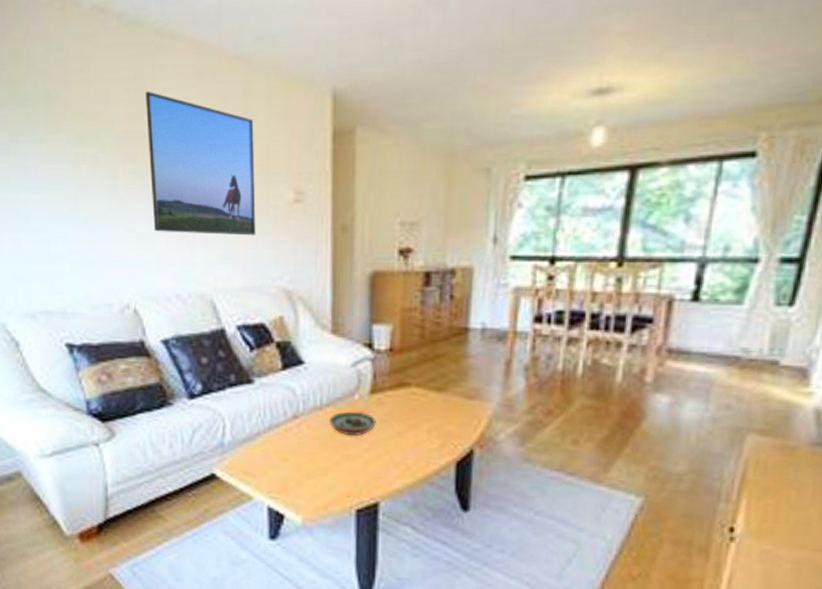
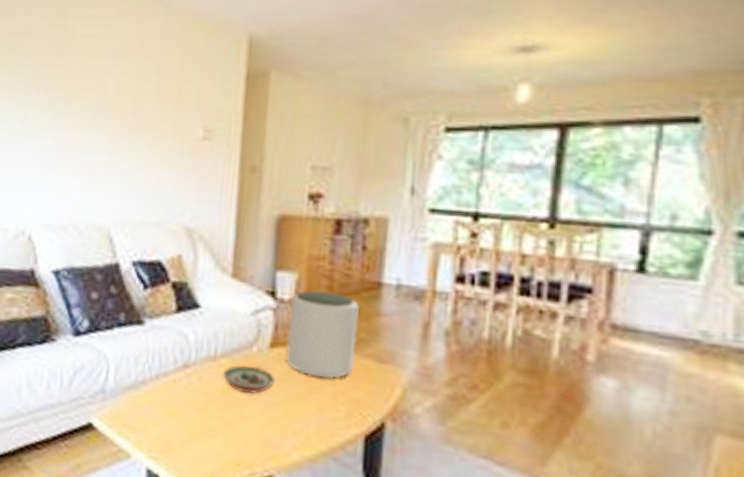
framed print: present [145,90,256,236] -> none [59,27,169,170]
plant pot: none [385,339,448,417] -> present [286,289,359,379]

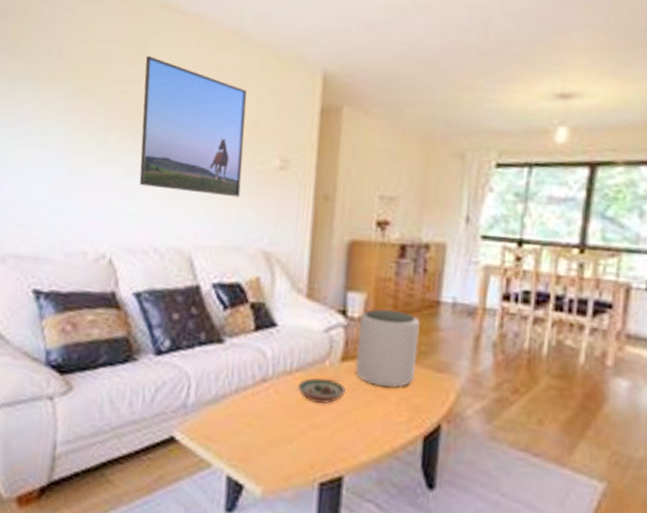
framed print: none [59,27,169,170] -> present [139,55,248,198]

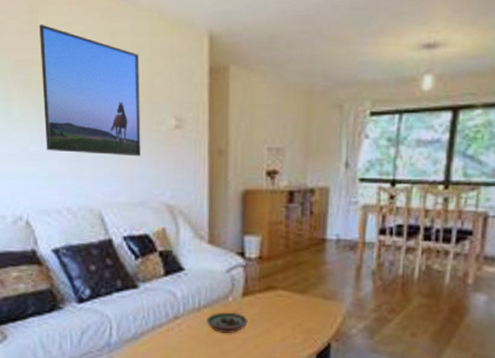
plant pot: present [355,308,420,388] -> none [255,248,309,316]

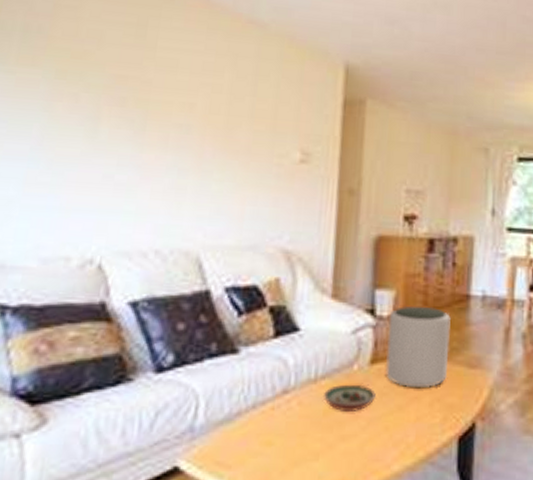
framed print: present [39,24,141,157] -> none [137,38,264,193]
plant pot: none [255,248,309,316] -> present [386,305,451,389]

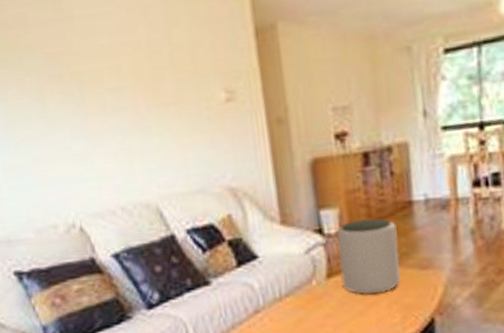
decorative bowl: present [324,384,376,411] -> none [290,297,337,322]

